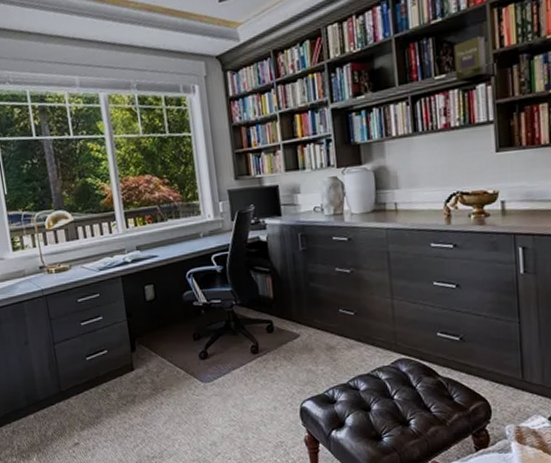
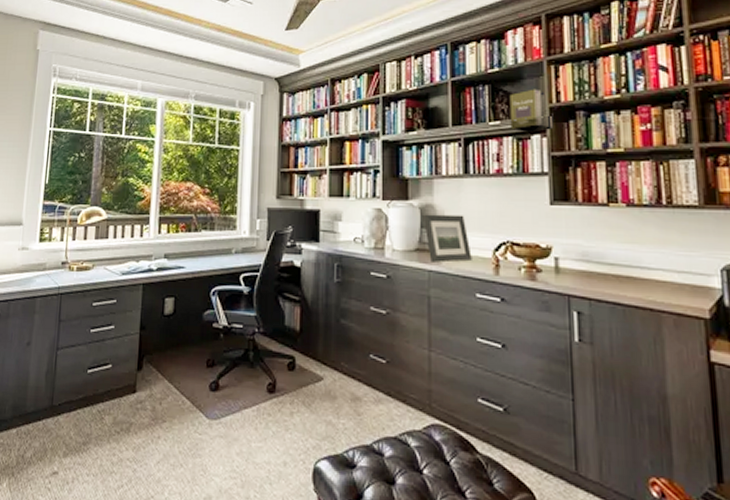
picture frame: none [376,172,425,221] -> present [422,214,472,263]

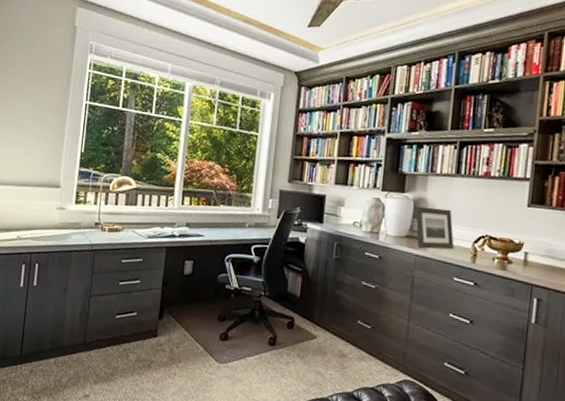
books: present [509,89,554,133] -> none [502,102,542,142]

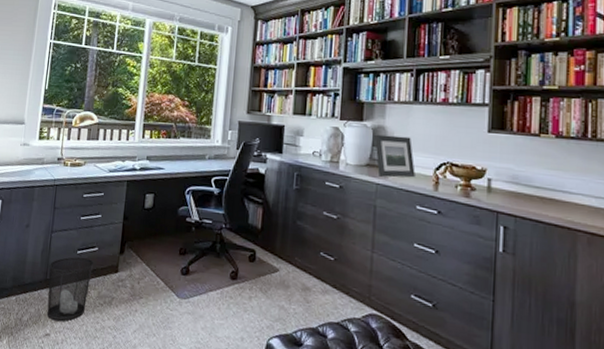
waste bin: none [86,321,133,384] -> present [47,257,94,322]

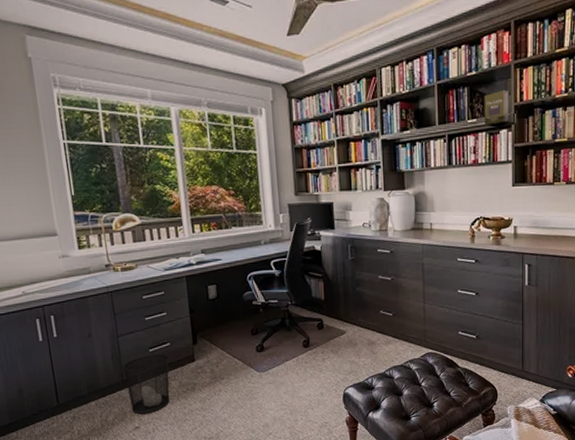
picture frame: present [374,134,415,178] -> none [416,199,454,238]
books: none [458,28,498,68] -> present [484,90,517,129]

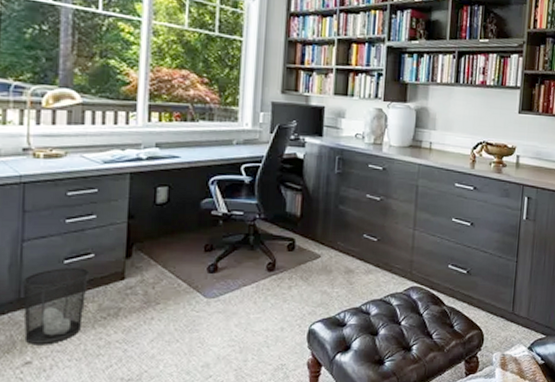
books: present [484,90,517,129] -> none [496,14,530,53]

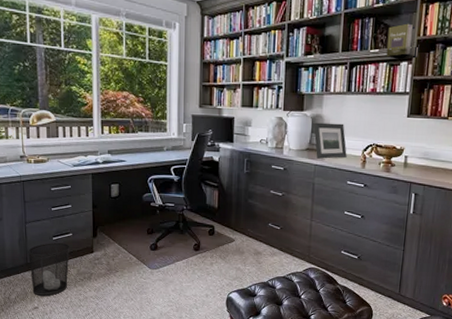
picture frame: none [417,115,455,158] -> present [313,122,347,159]
books: none [496,14,530,53] -> present [386,23,419,61]

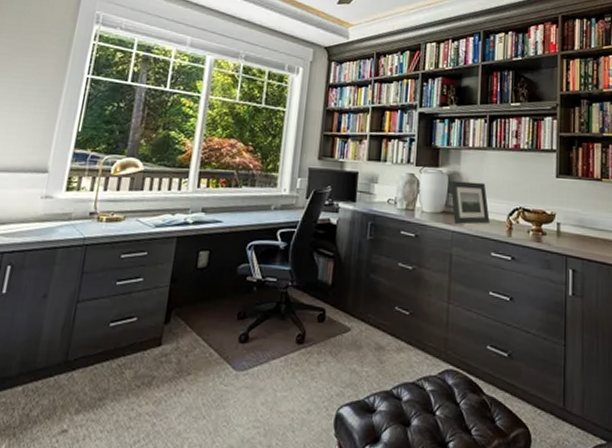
waste bin: present [28,243,70,297] -> none [65,331,131,413]
books: present [386,23,419,61] -> none [528,77,563,116]

